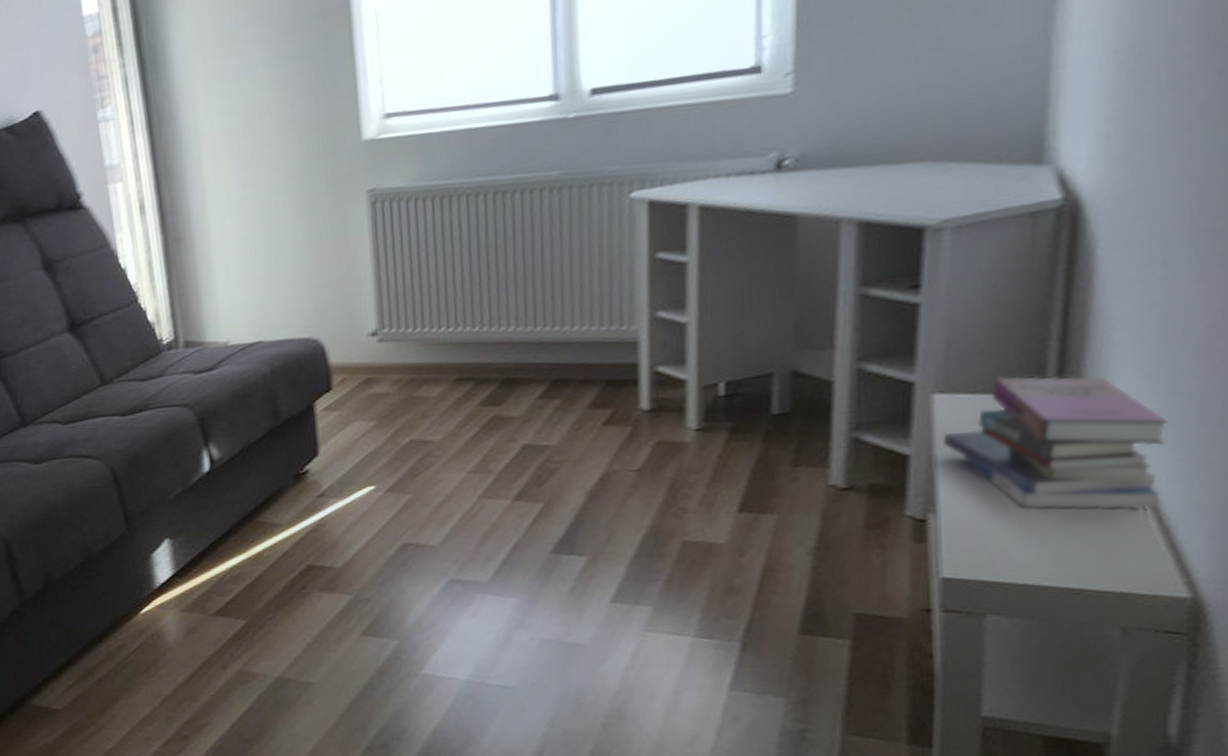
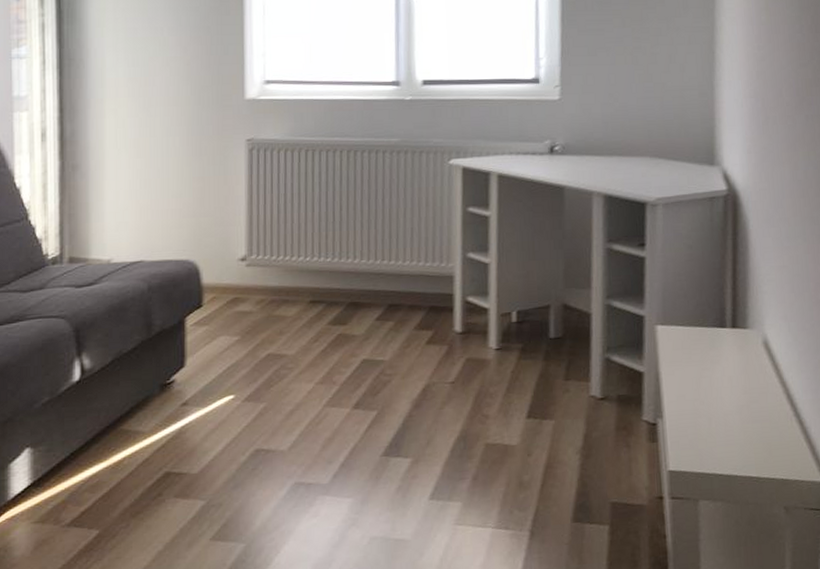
books: present [942,376,1168,510] -> none [664,313,800,415]

